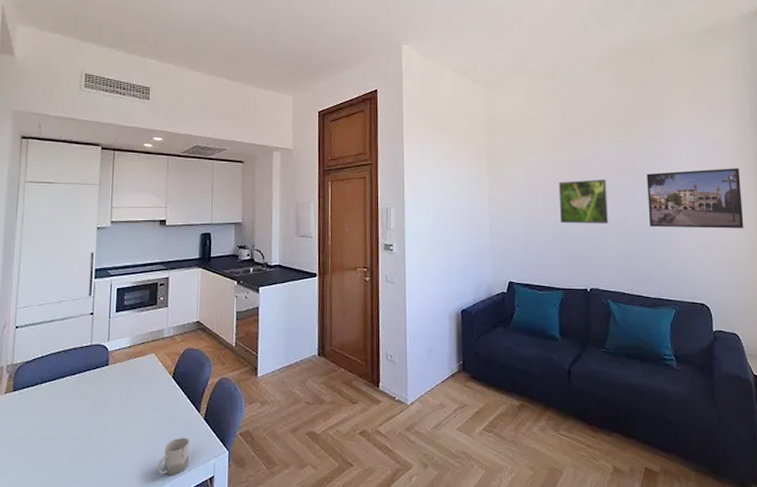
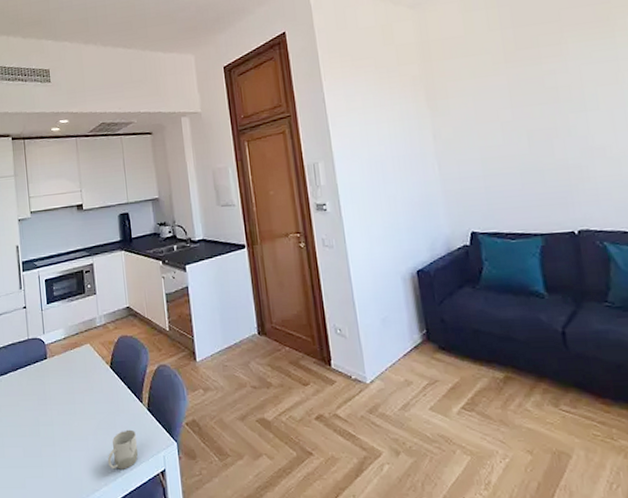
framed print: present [559,179,609,224] -> none [520,95,592,156]

